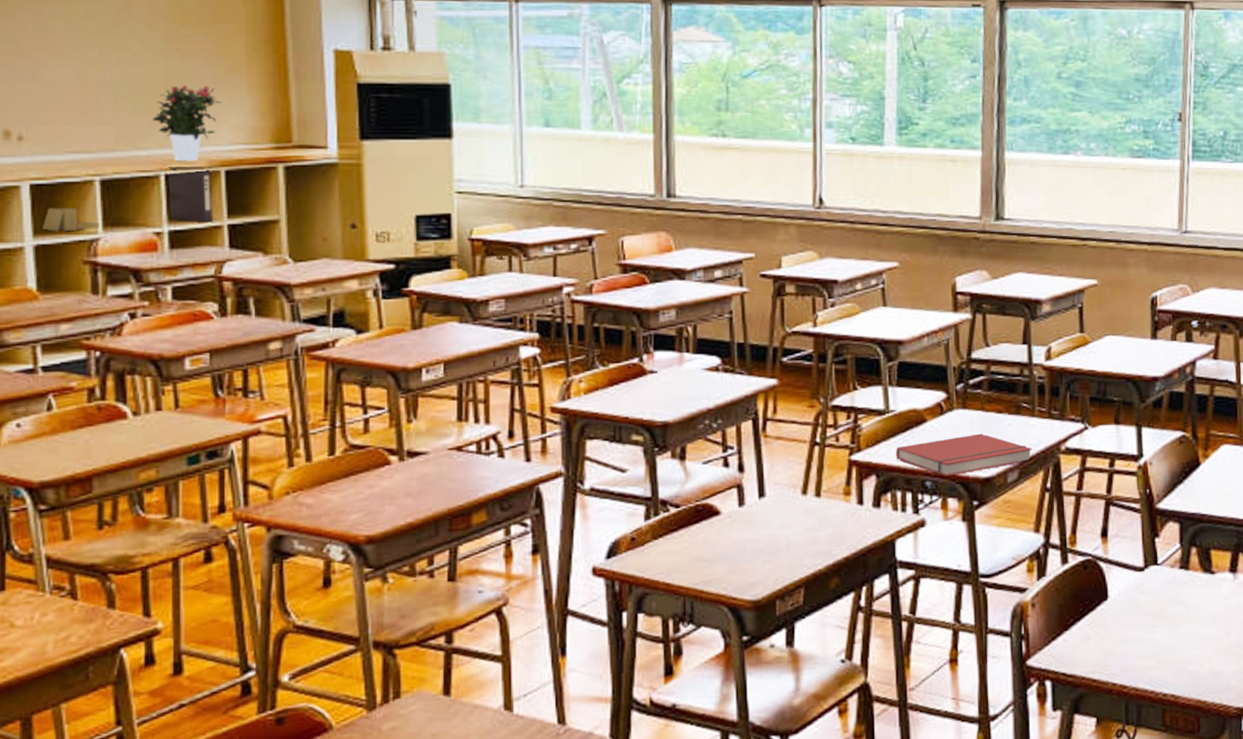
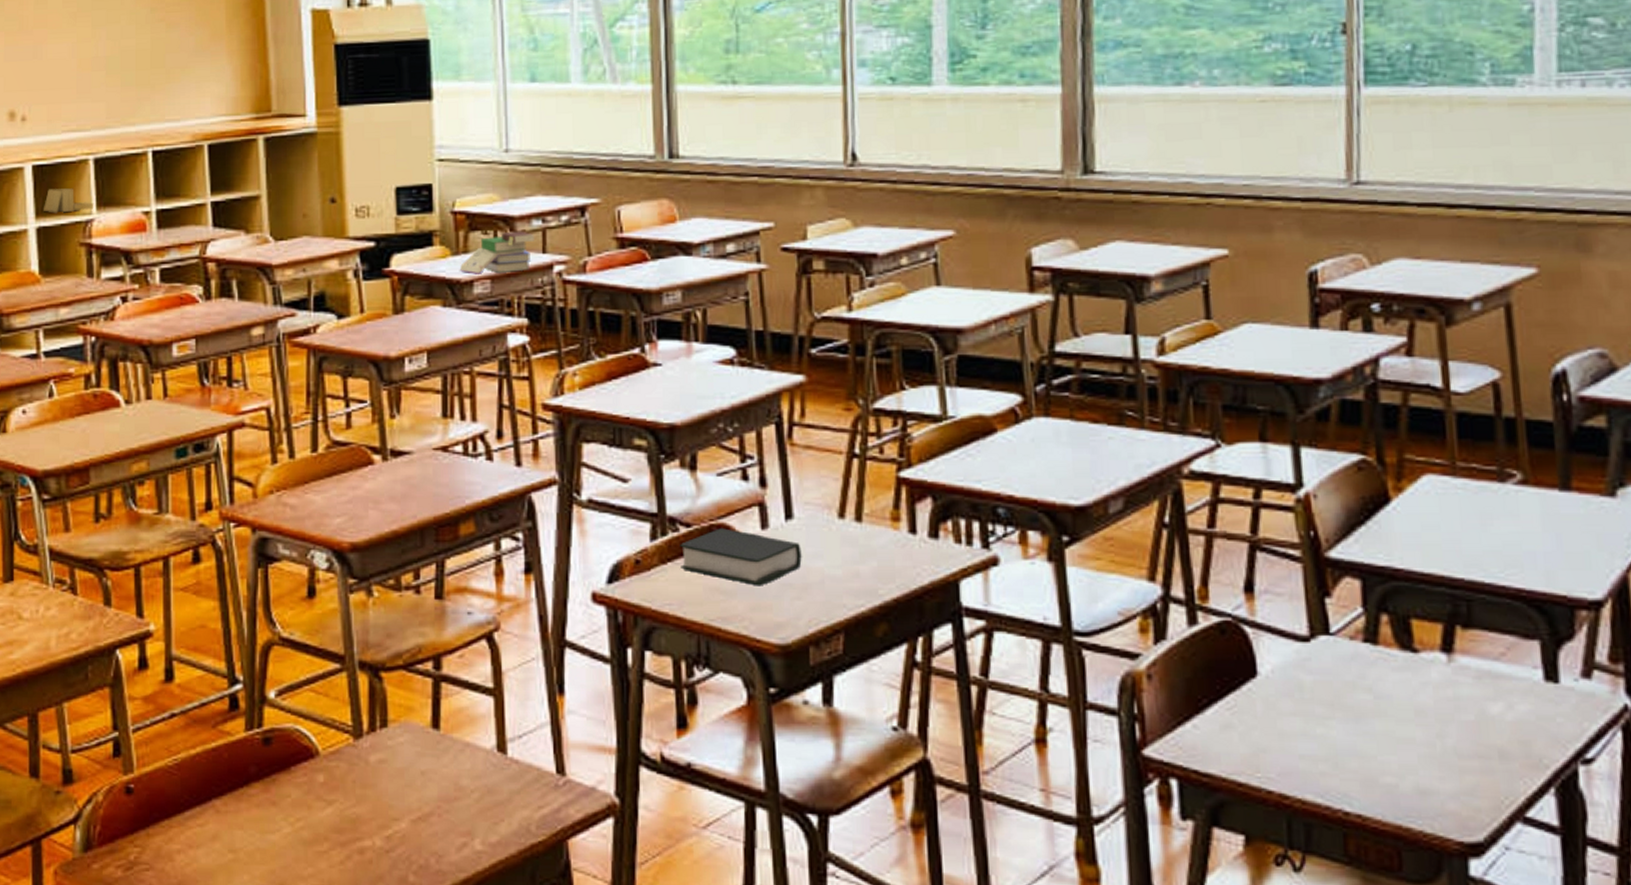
potted flower: present [152,84,222,162] -> none [140,55,204,137]
binder: present [168,167,213,222] -> none [155,141,197,200]
book: none [475,257,546,294] -> present [459,231,534,274]
book: none [670,507,772,554] -> present [680,528,802,586]
book: present [896,433,1032,476] -> none [957,449,1142,502]

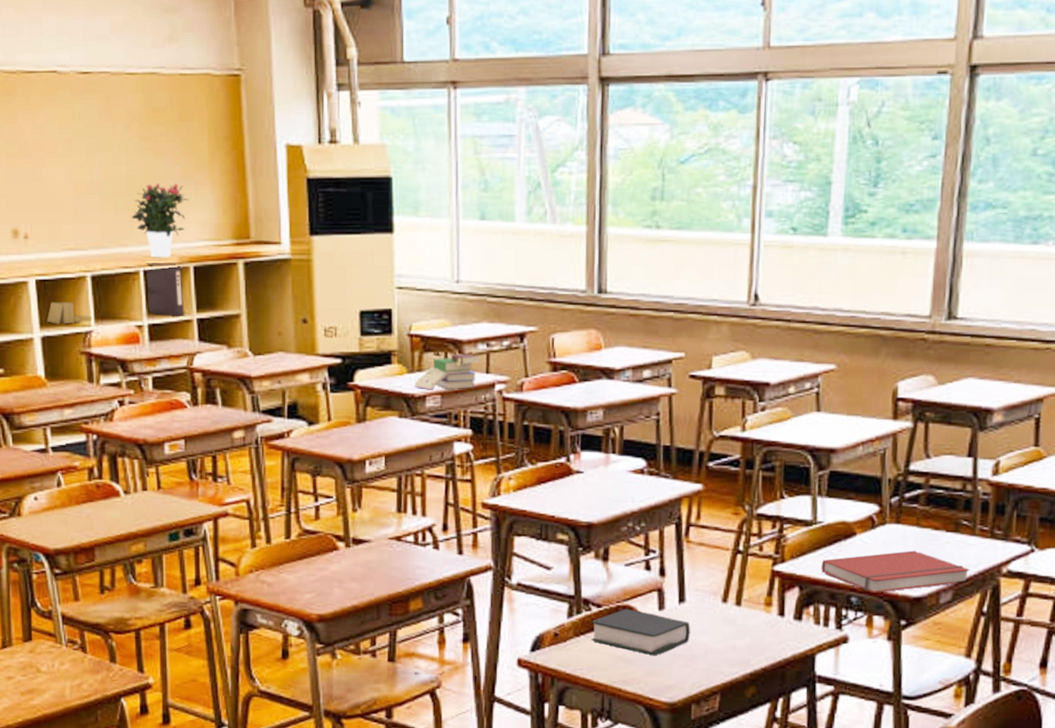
potted flower: none [140,55,204,137] -> present [132,182,189,258]
binder: none [155,141,197,200] -> present [146,263,184,316]
book: none [957,449,1142,502] -> present [821,550,970,593]

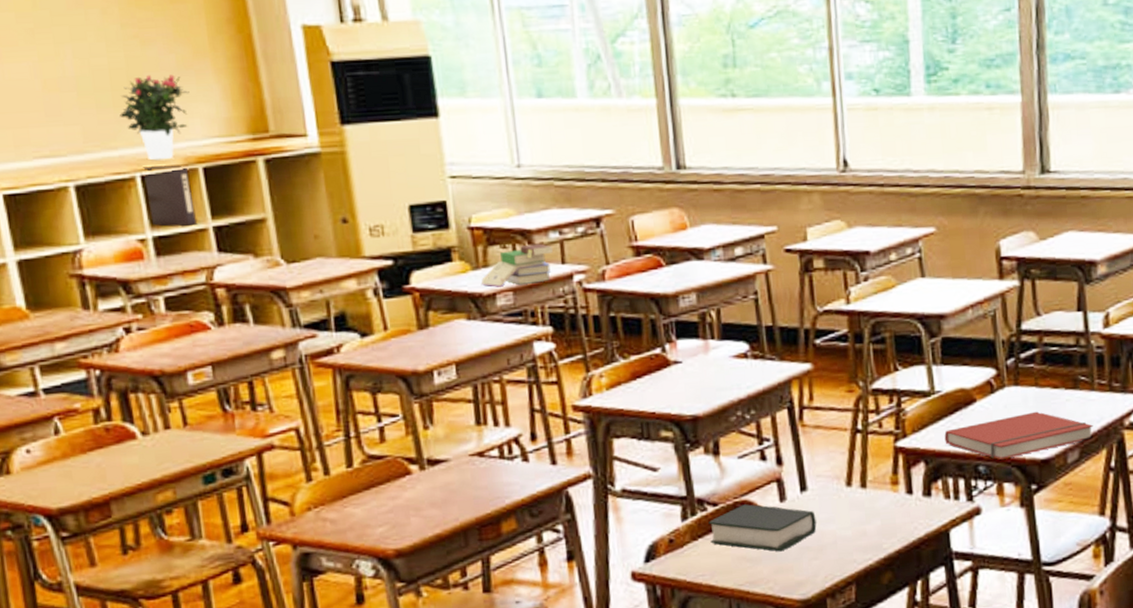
books: present [47,302,91,324] -> none [22,218,80,245]

